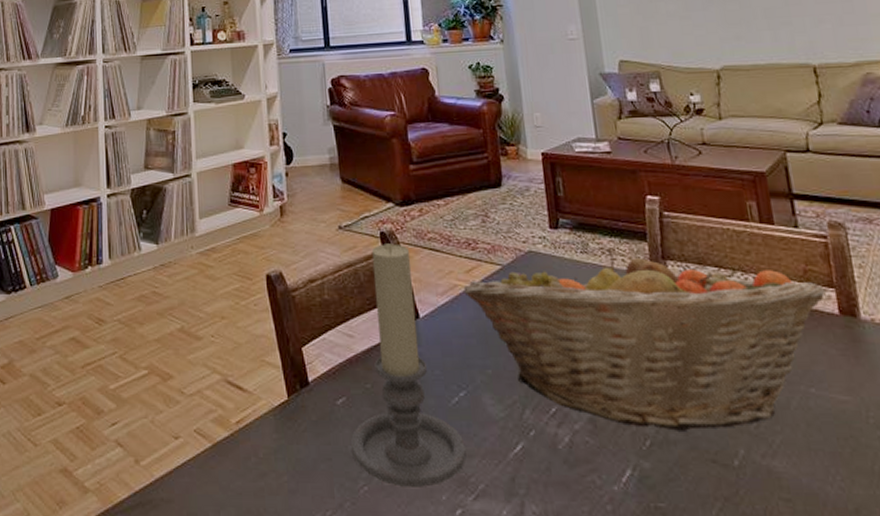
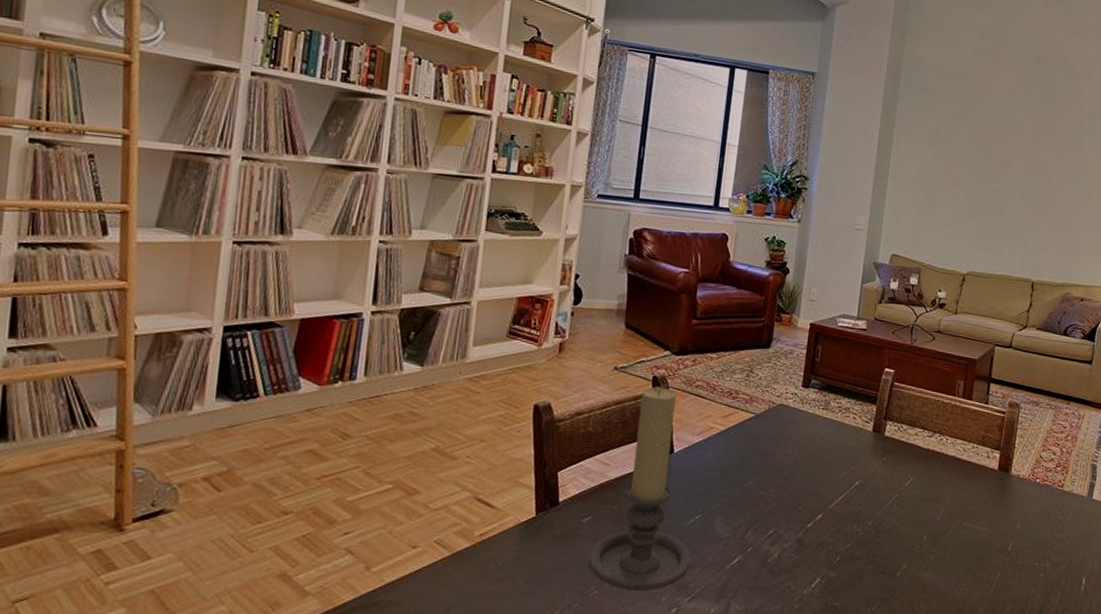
fruit basket: present [463,249,825,431] -> none [717,408,993,551]

